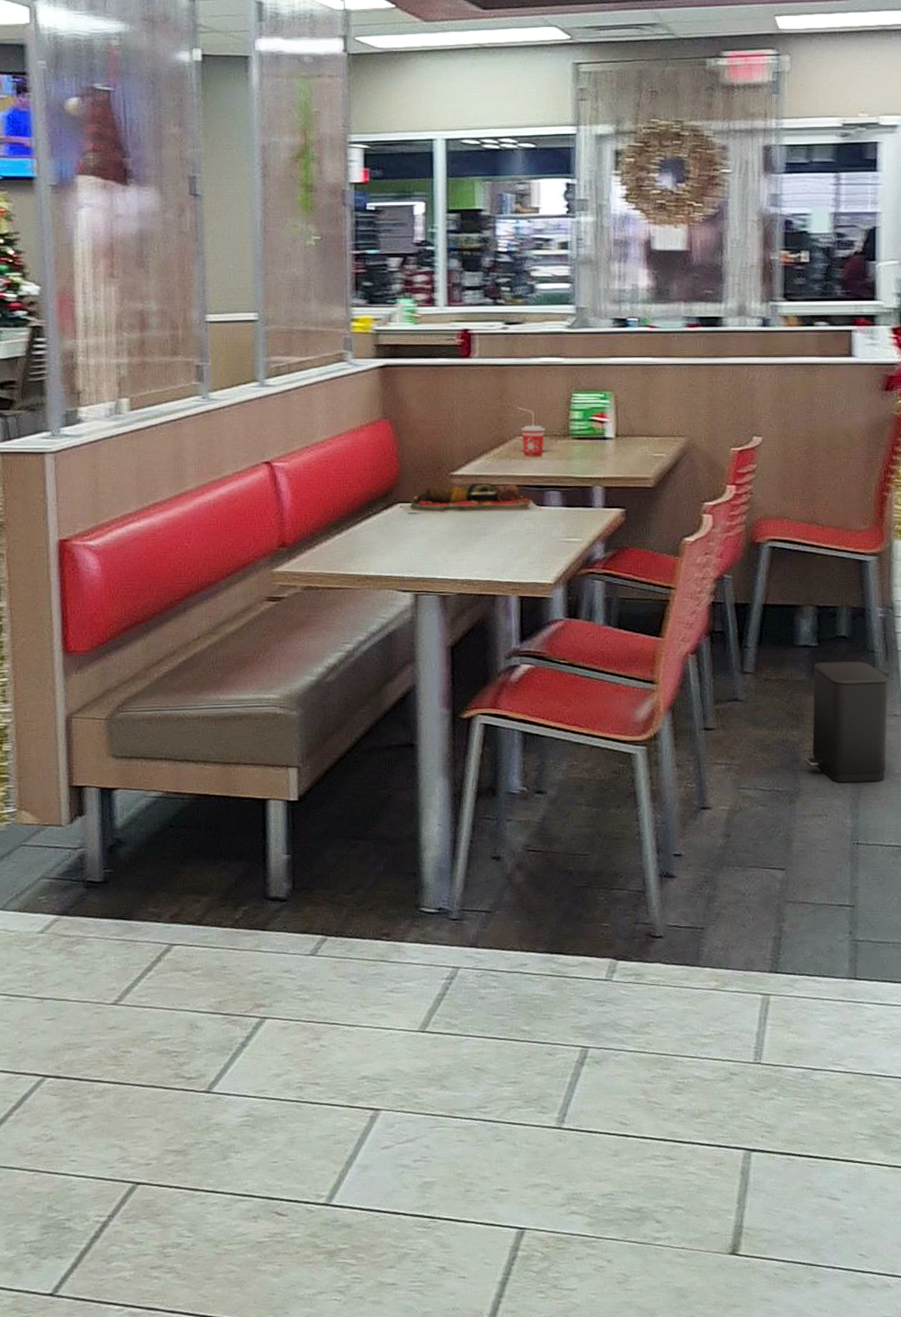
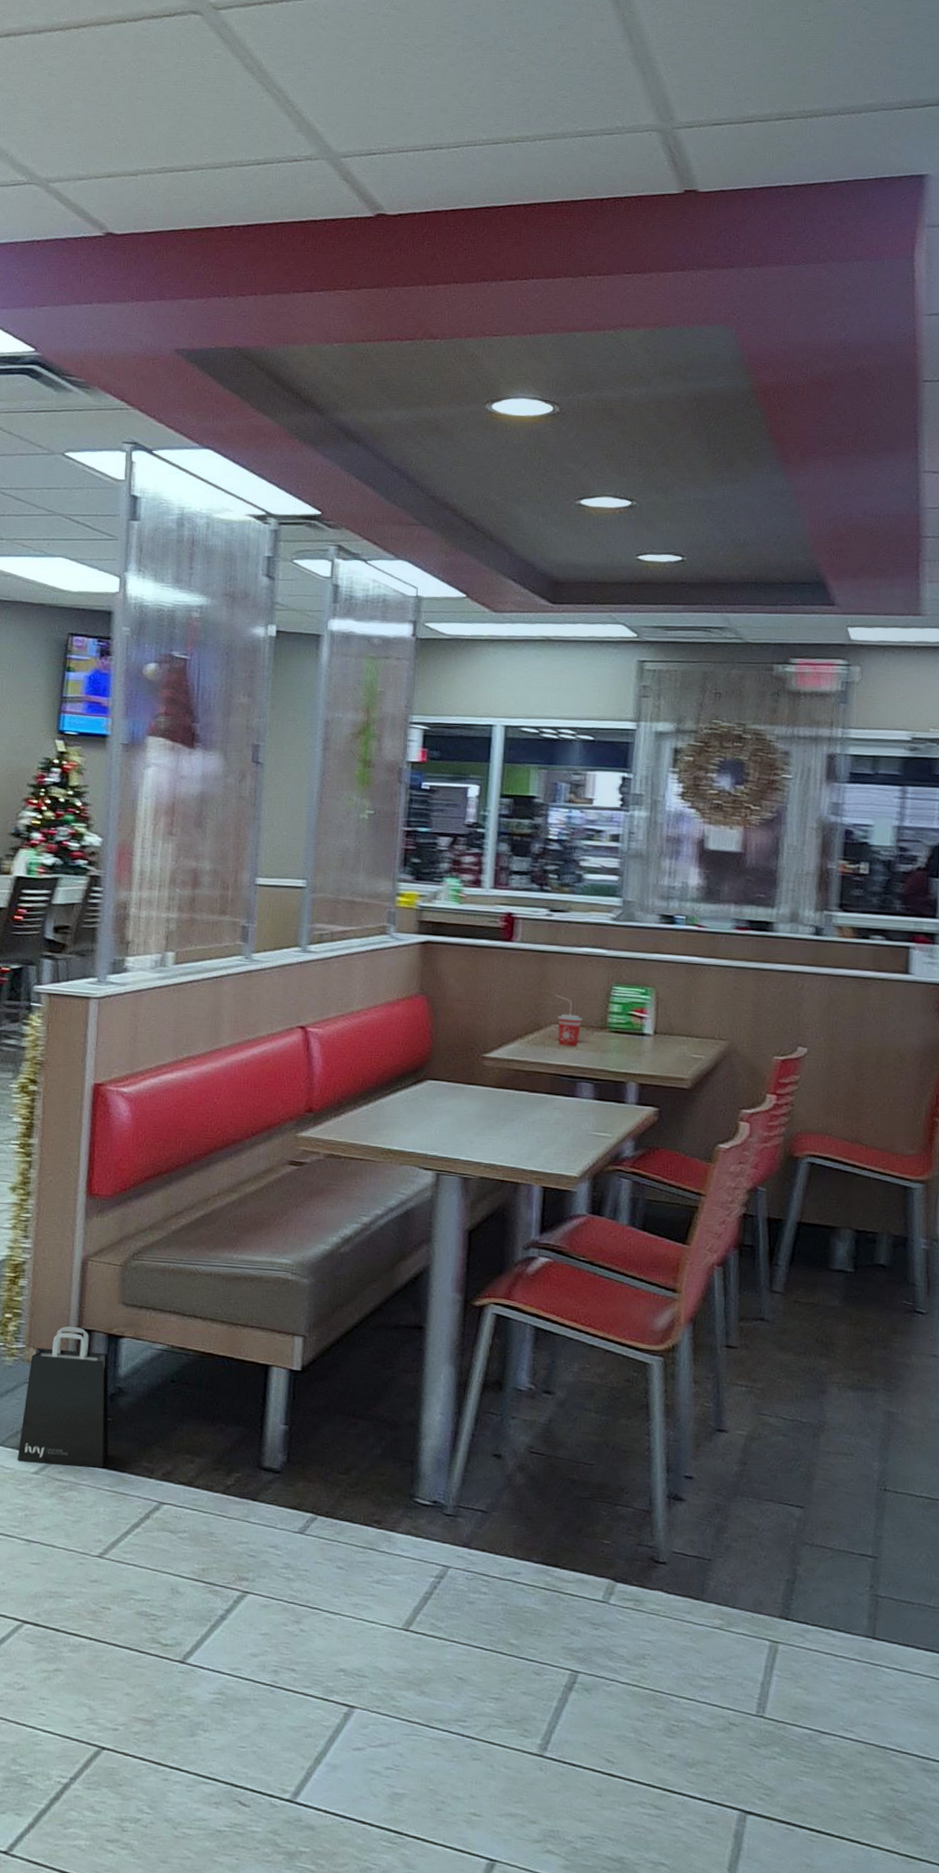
shopping bag: none [20,785,113,923] -> present [17,1326,109,1468]
food tray: present [400,482,545,515] -> none [429,1066,576,1104]
pedal bin: present [804,661,889,783] -> none [831,1290,930,1425]

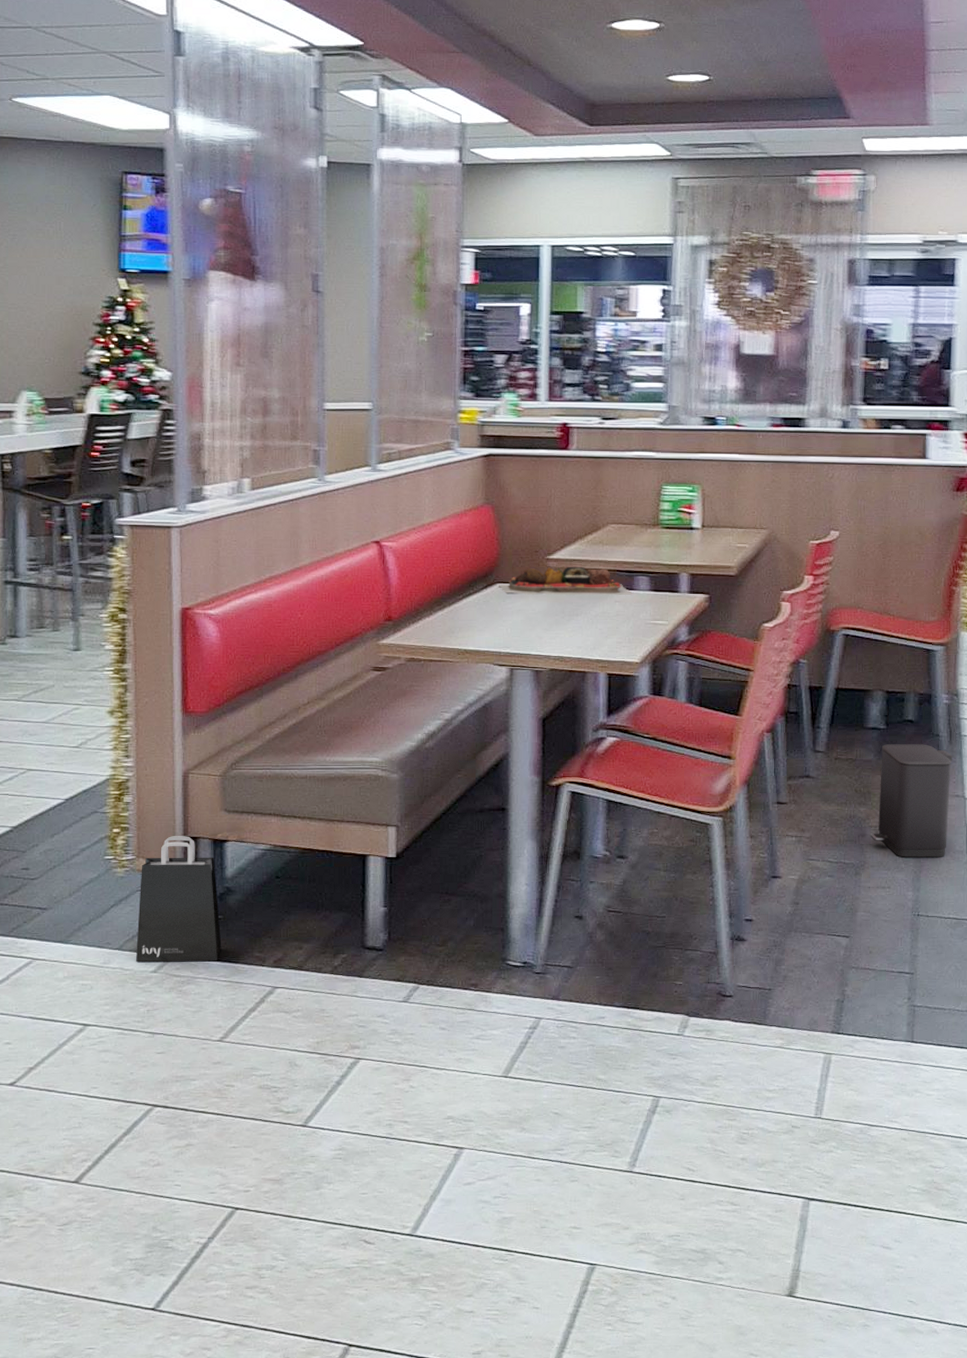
food tray: none [429,1066,576,1104] -> present [499,566,634,596]
beverage cup: present [554,994,583,1050] -> none [610,496,637,547]
pedal bin: none [831,1290,930,1425] -> present [870,744,953,858]

